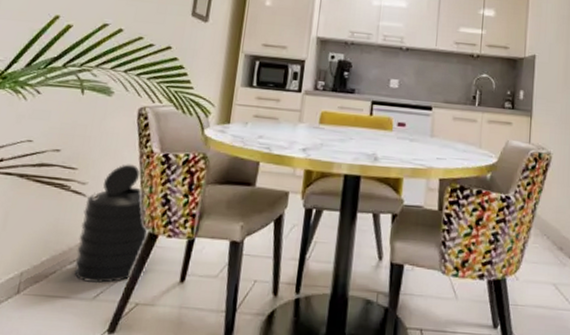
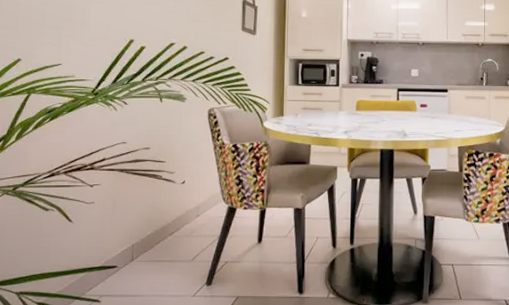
trash can: present [74,164,148,284] -> none [173,155,228,249]

